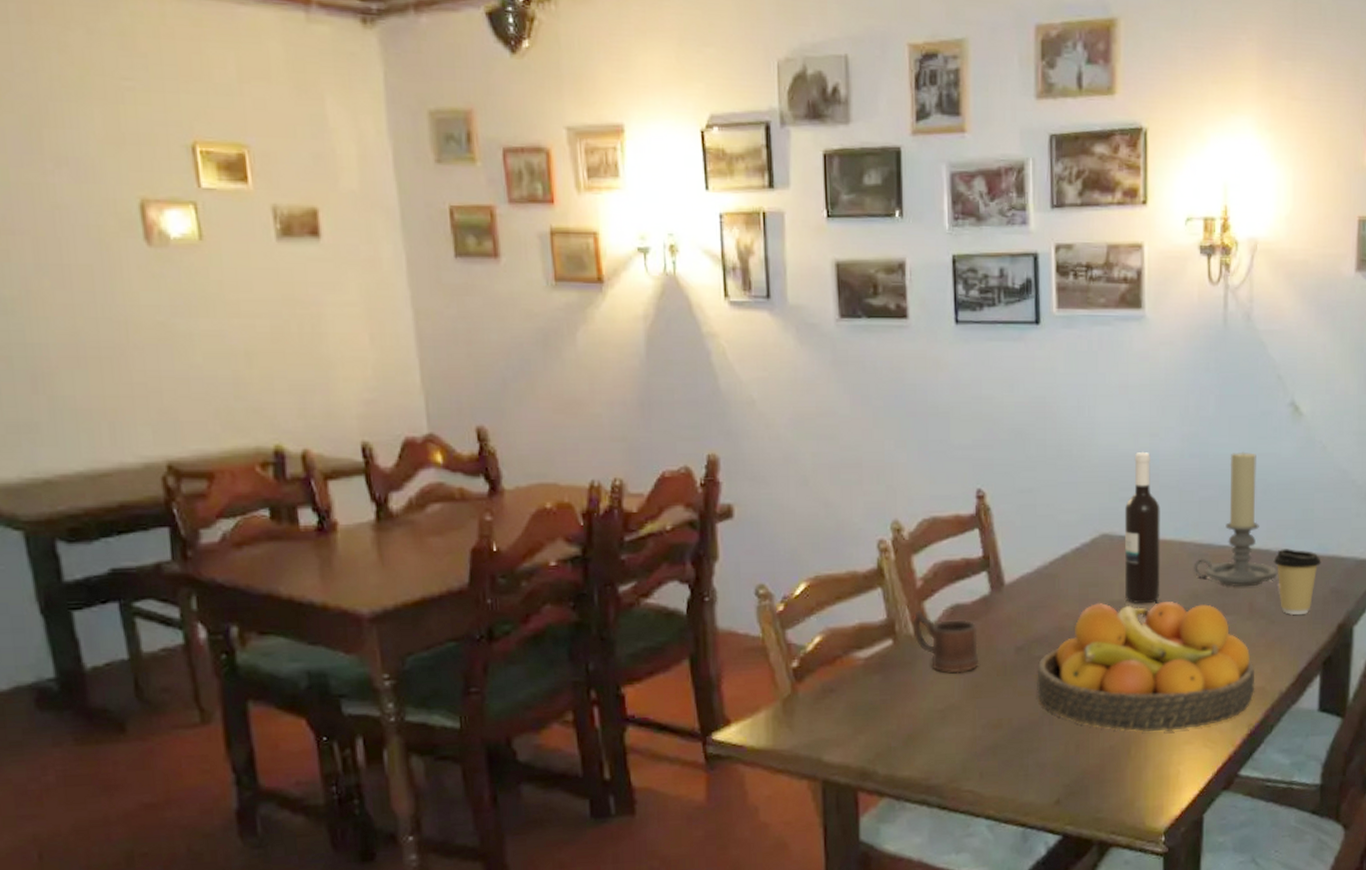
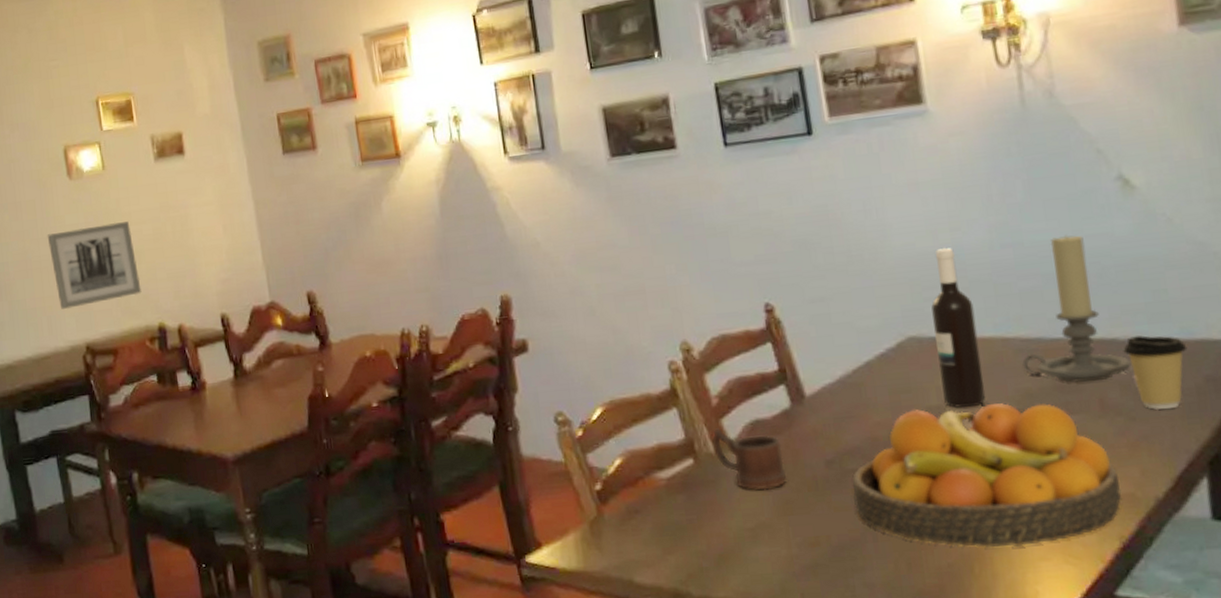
wall art: none [111,312,252,414] -> present [47,221,142,309]

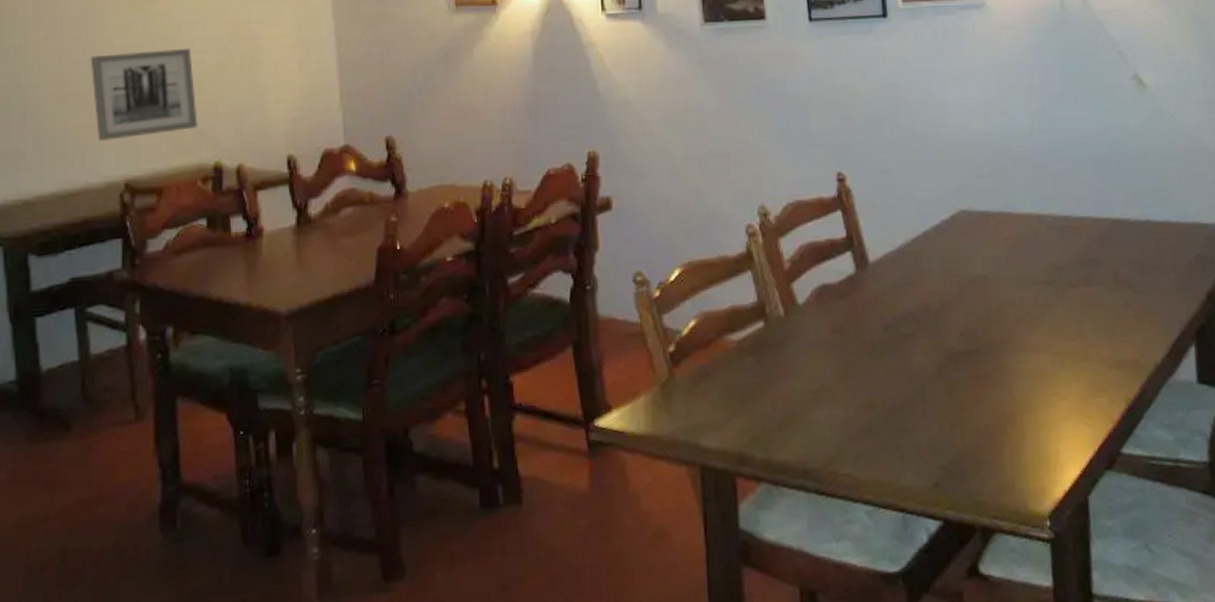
mug: present [711,428,788,490] -> none [781,292,849,353]
fruit bowl: present [852,403,1123,548] -> none [906,275,1129,409]
wine bottle: present [931,248,986,408] -> none [981,130,1023,278]
candle holder: present [1022,235,1131,383] -> none [1053,124,1139,258]
coffee cup: present [1123,335,1188,410] -> none [1133,217,1183,284]

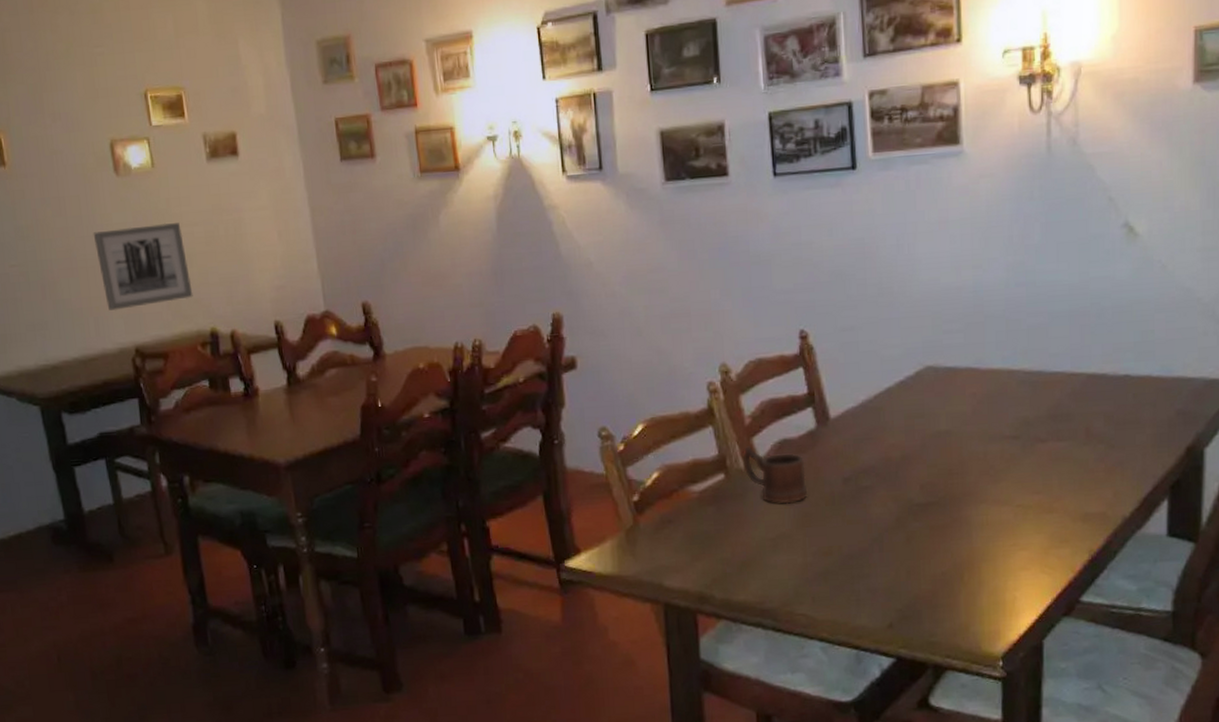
mug: none [781,292,849,353] -> present [742,446,808,504]

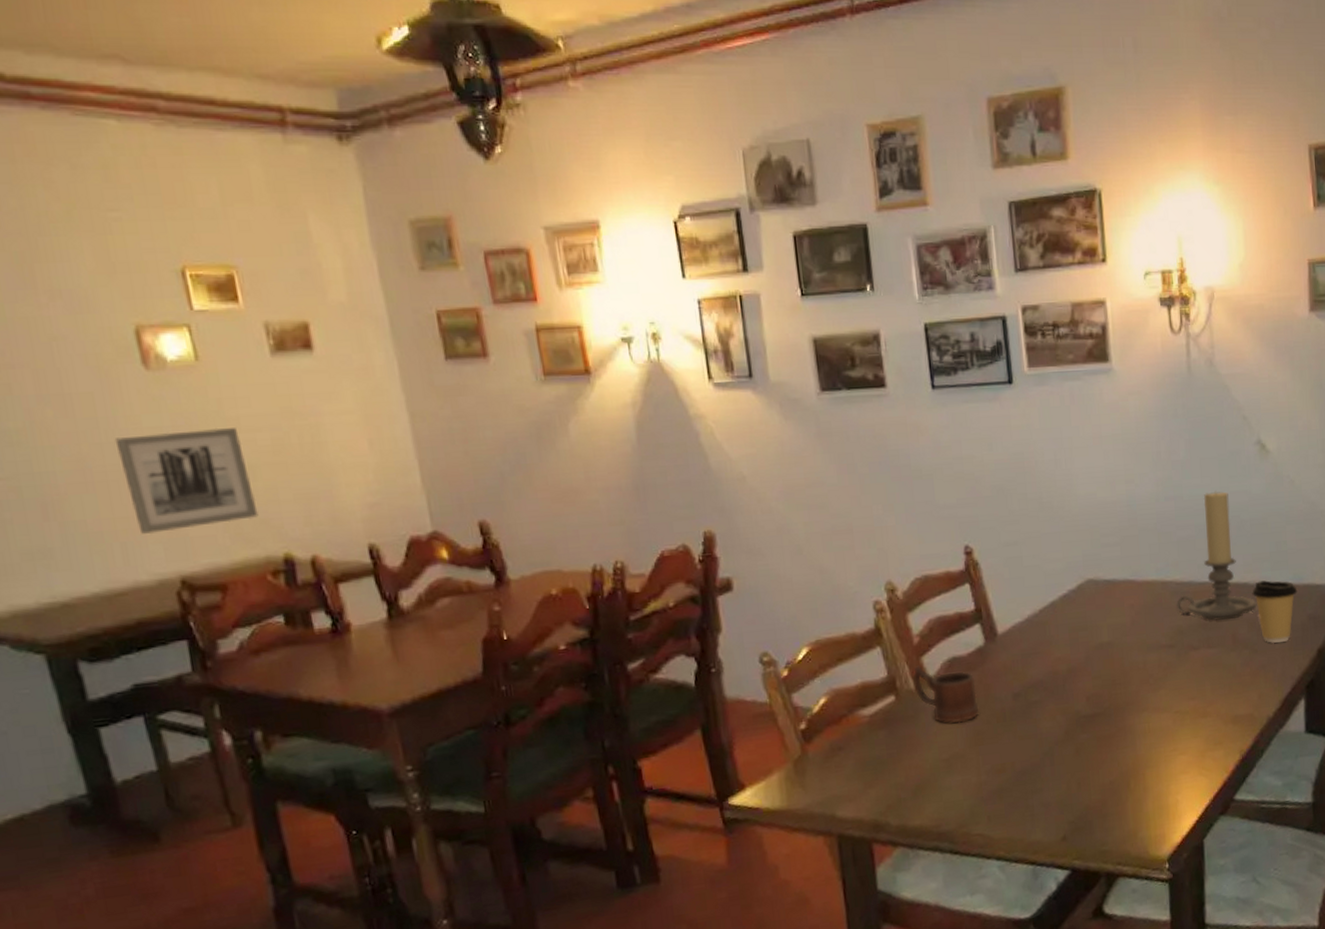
candle holder: none [1024,276,1116,413] -> present [1176,491,1257,621]
coffee cup: none [1111,372,1165,439] -> present [1252,580,1298,643]

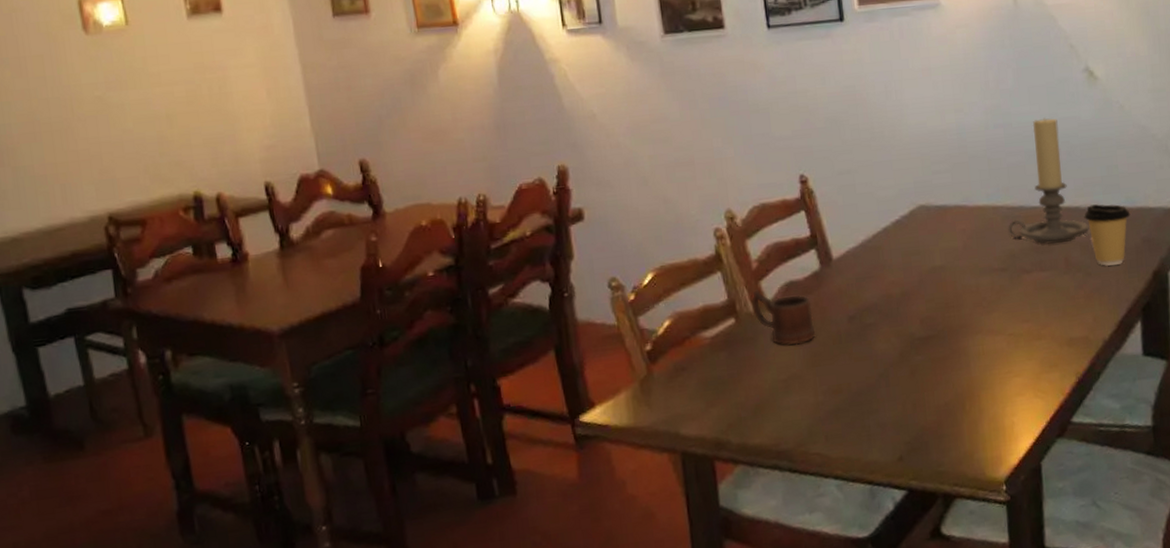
wall art: present [114,428,259,534] -> none [59,82,174,177]

